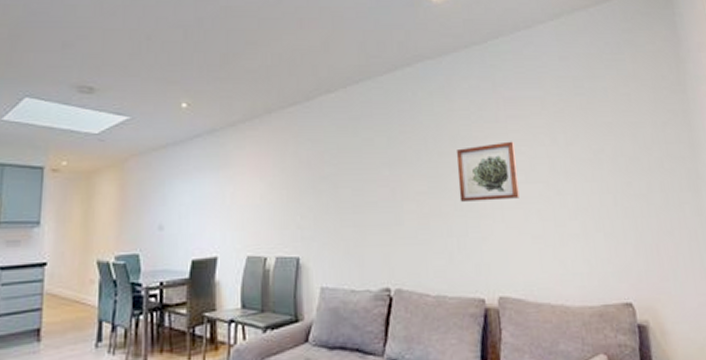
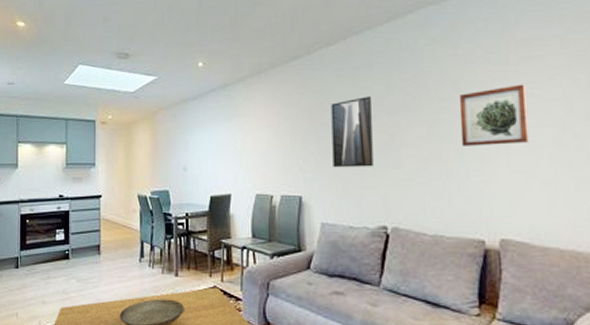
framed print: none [331,148,376,225] -> present [331,96,374,168]

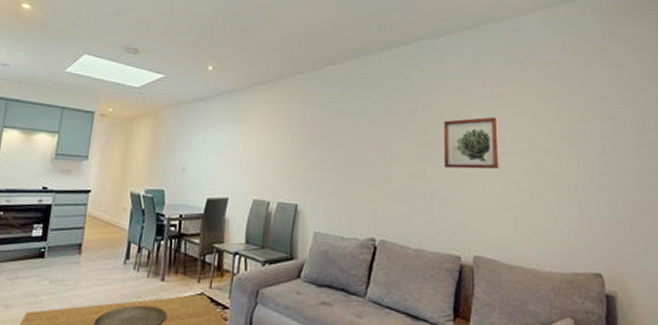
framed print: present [331,96,374,168] -> none [329,114,367,181]

